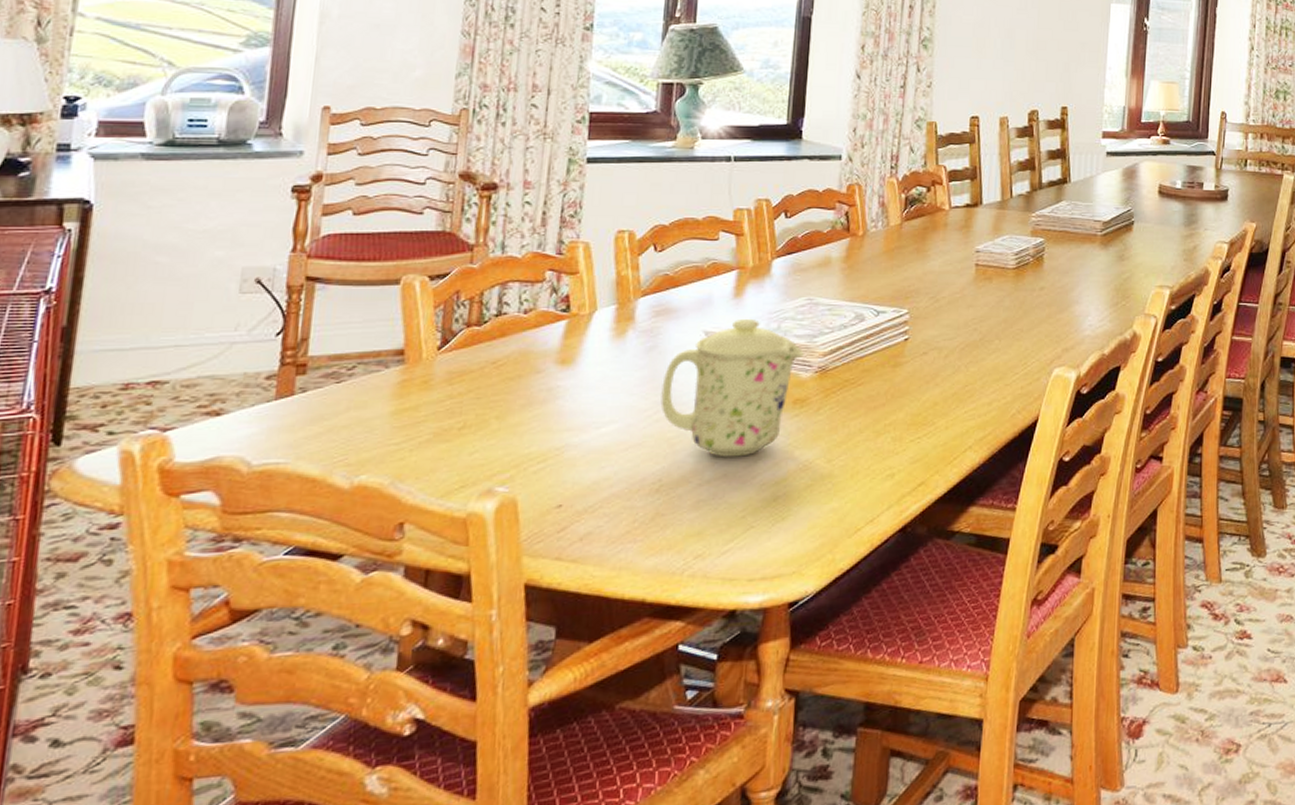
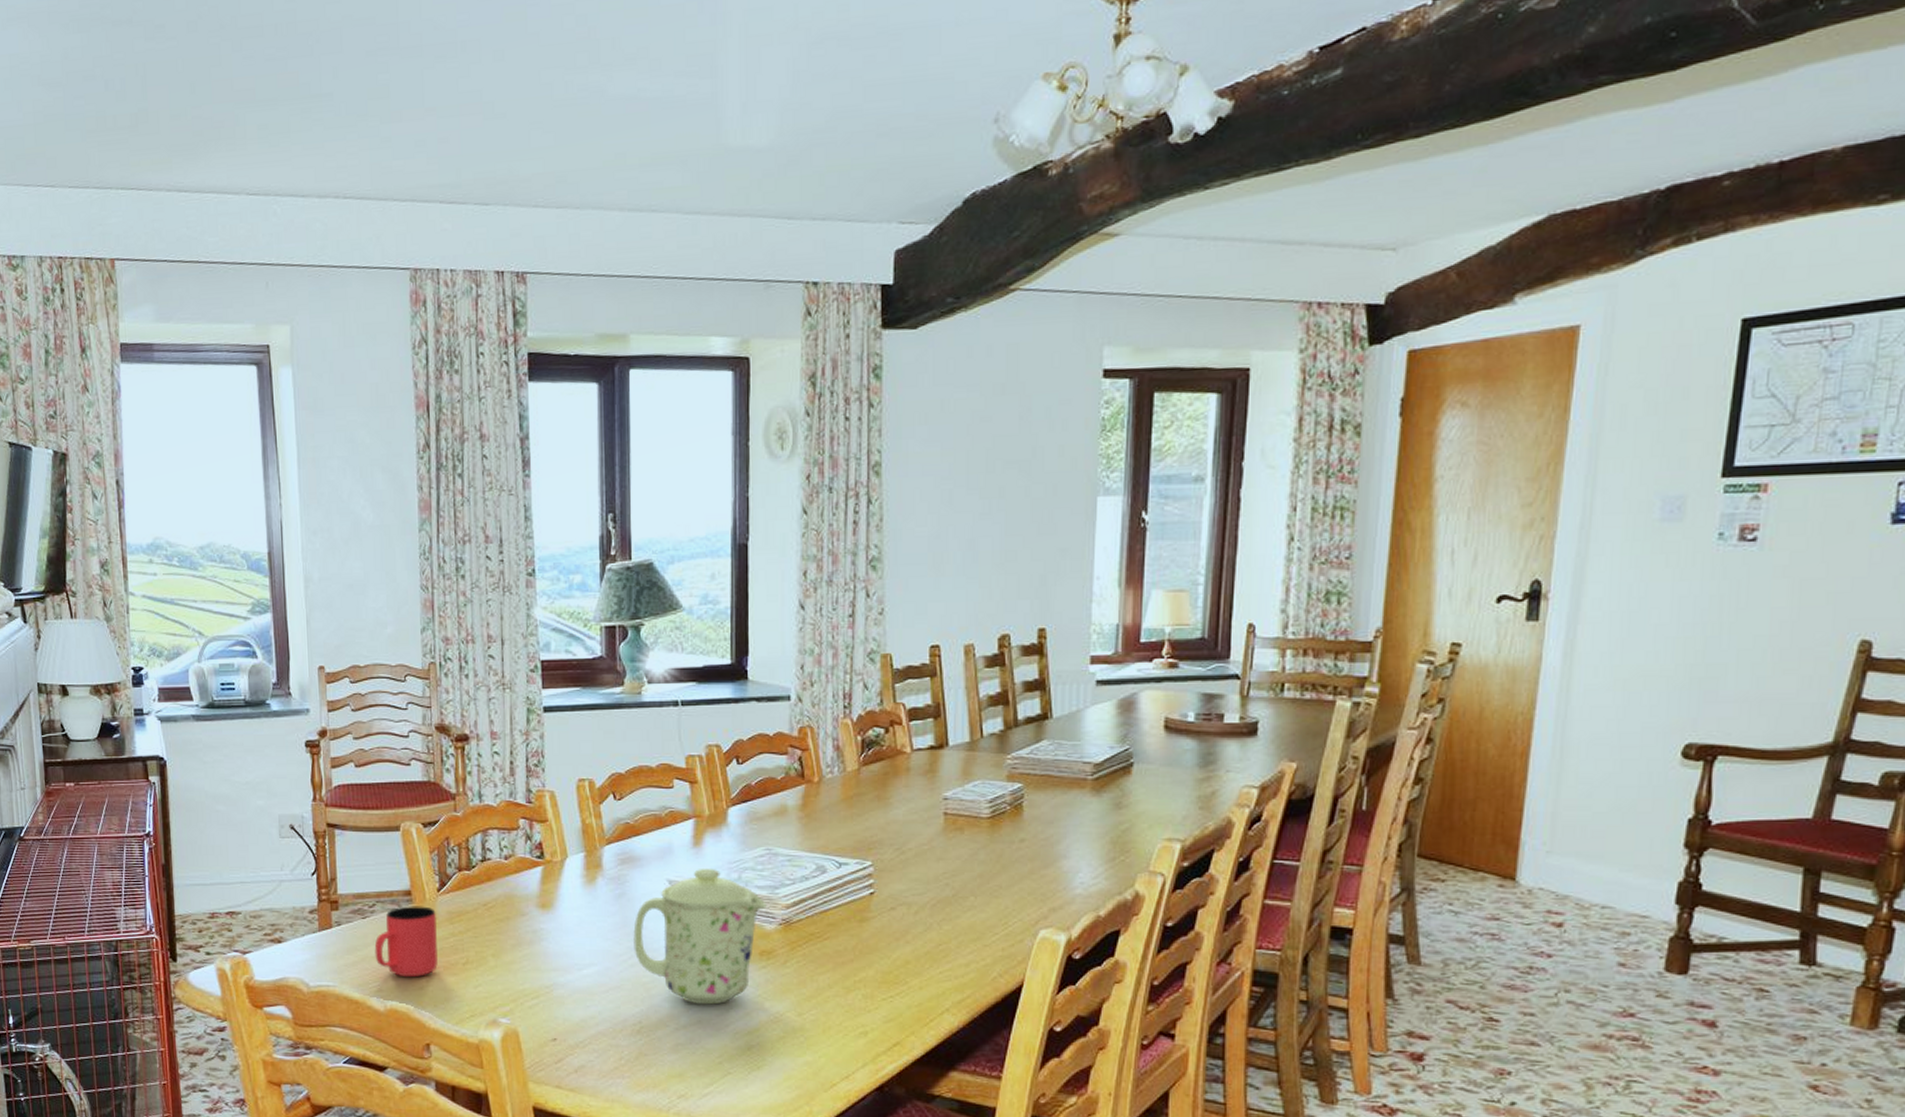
cup: none [346,366,433,448] -> present [374,906,438,978]

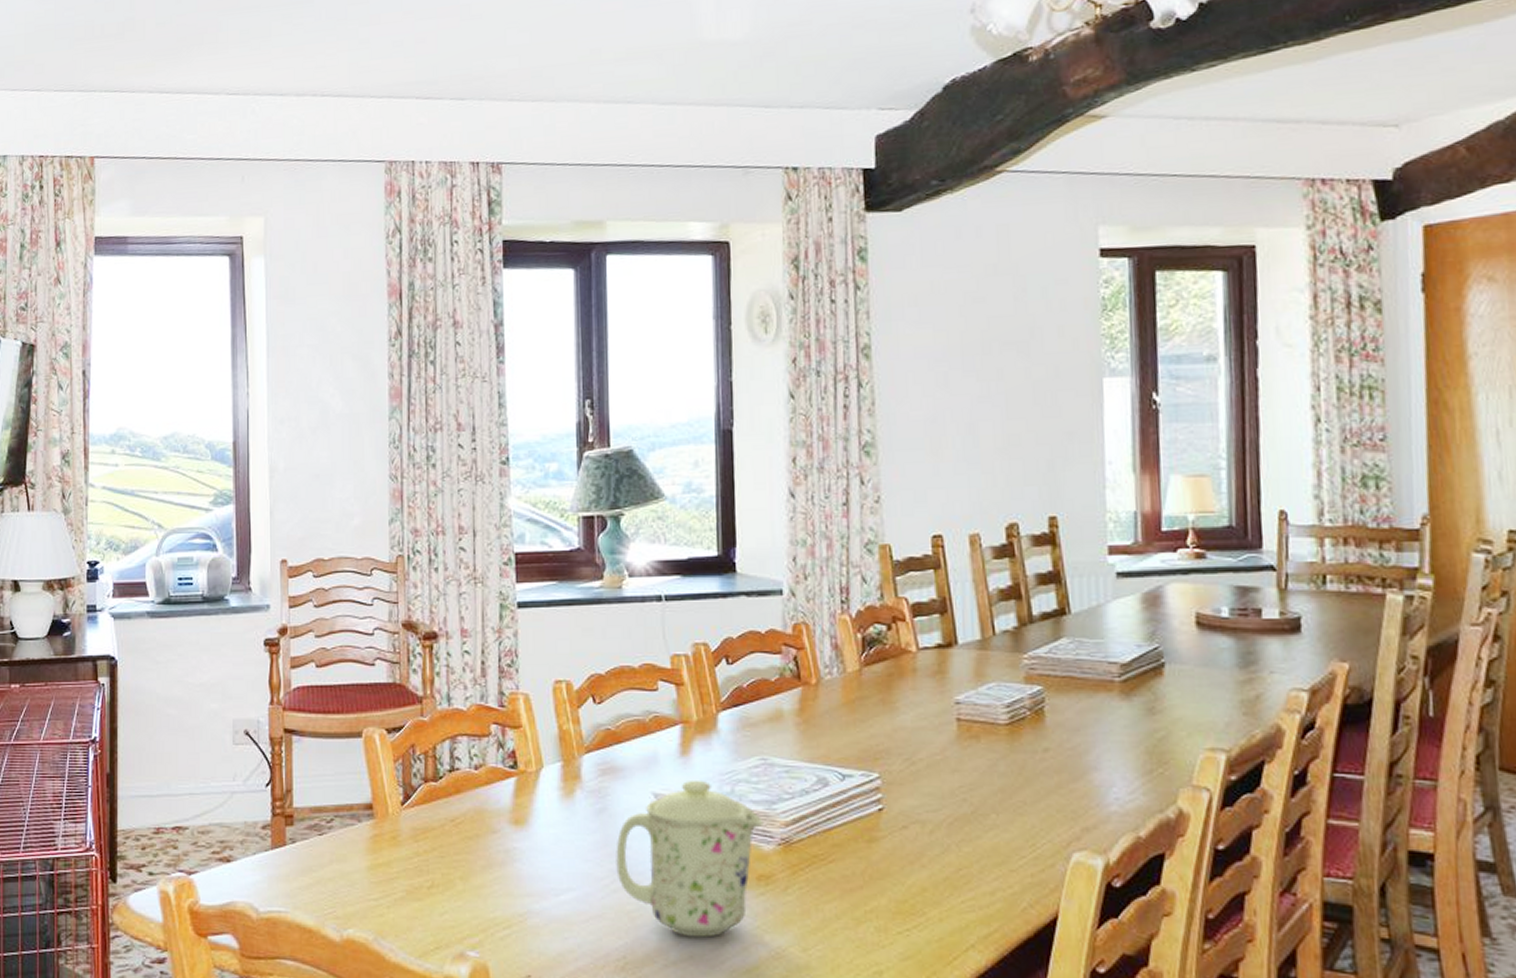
cup: present [374,906,438,978] -> none [331,821,400,903]

